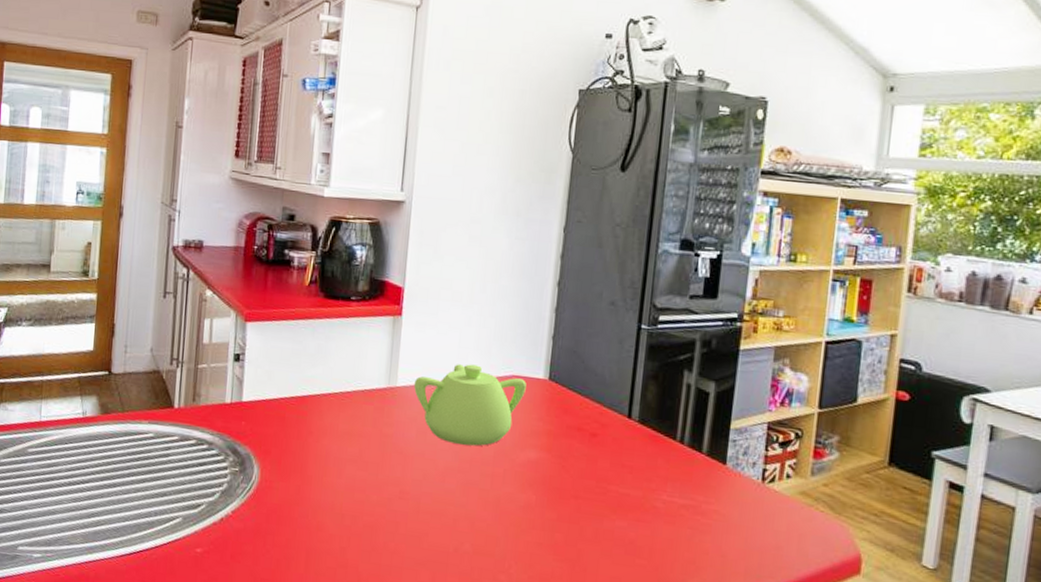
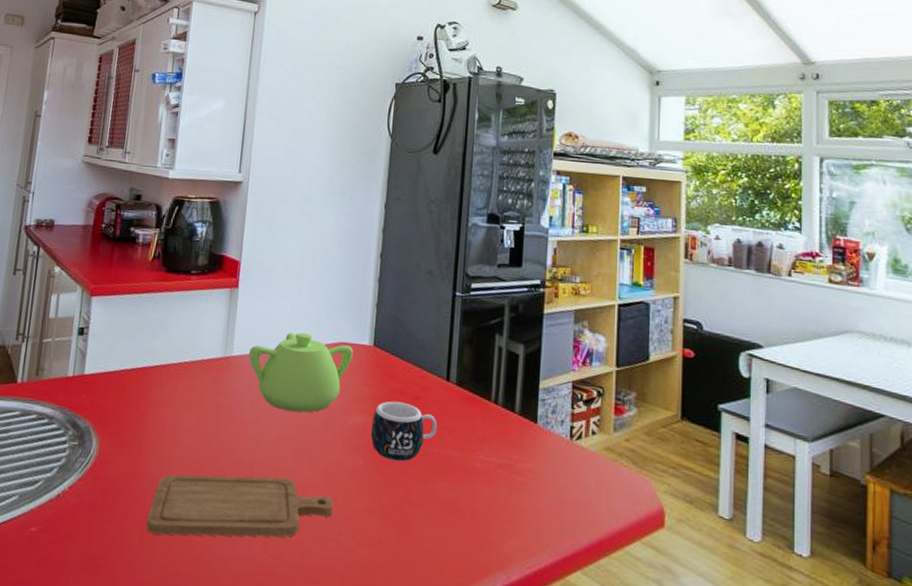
chopping board: none [311,503,504,568] -> present [146,474,334,537]
mug: none [544,437,617,499] -> present [370,401,438,462]

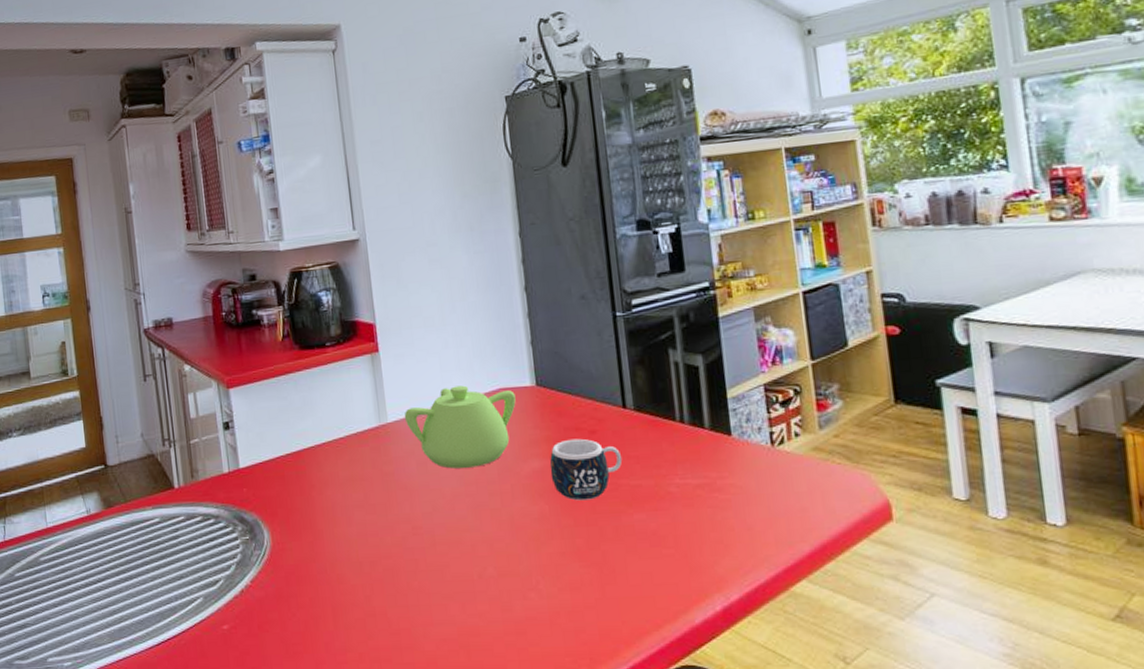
chopping board: present [146,474,334,537] -> none [335,537,527,613]

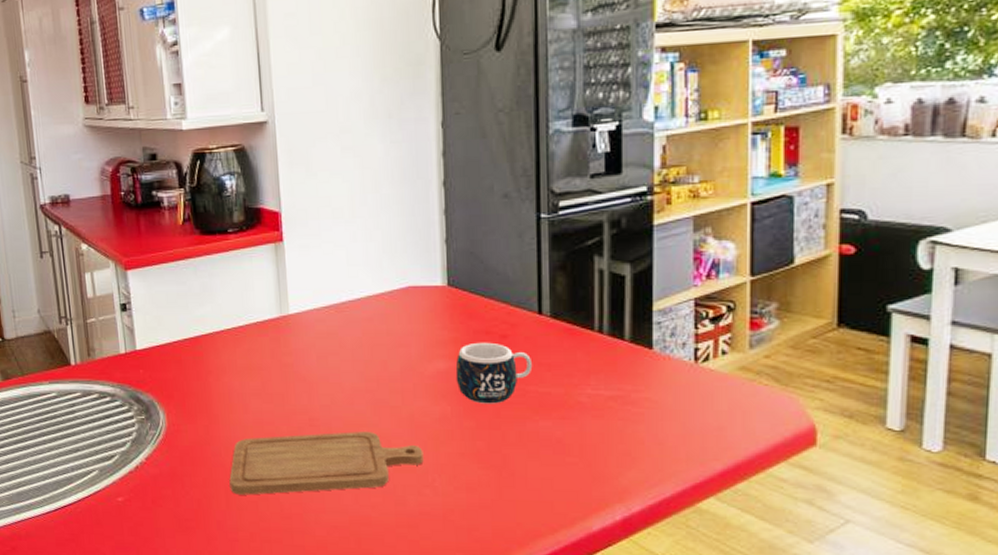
chopping board: none [335,537,527,613] -> present [229,432,424,495]
teapot: present [404,385,516,469] -> none [306,281,425,364]

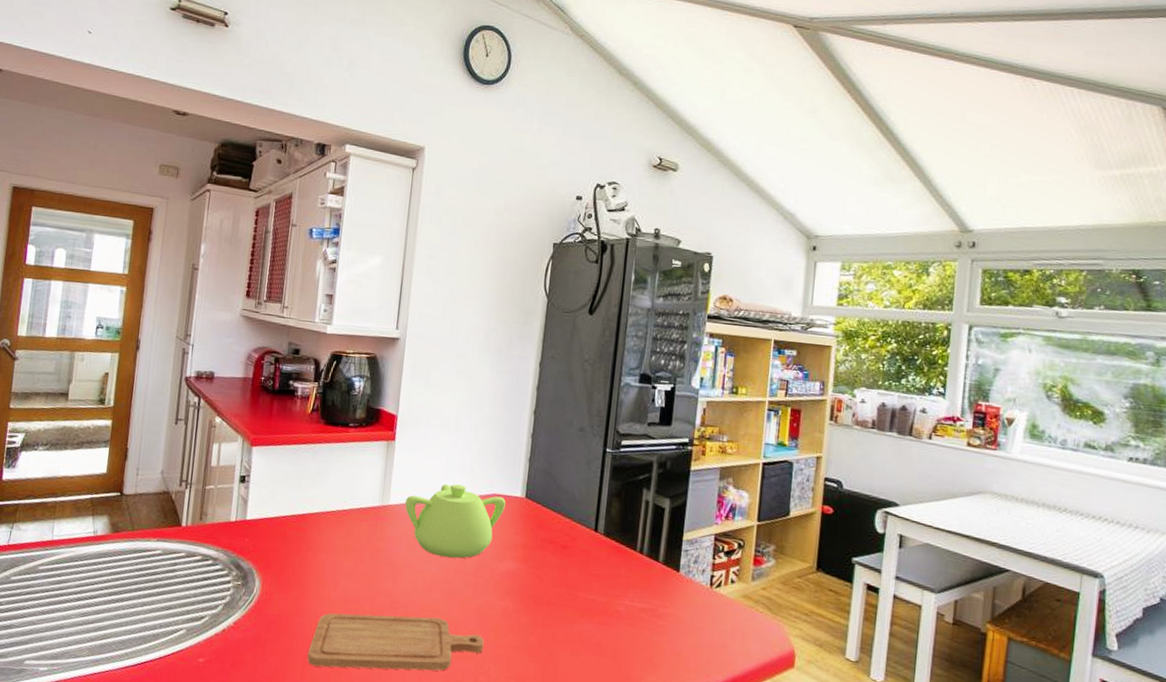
teapot: none [306,281,425,364] -> present [404,484,506,559]
mug: present [455,342,533,404] -> none [520,549,585,605]

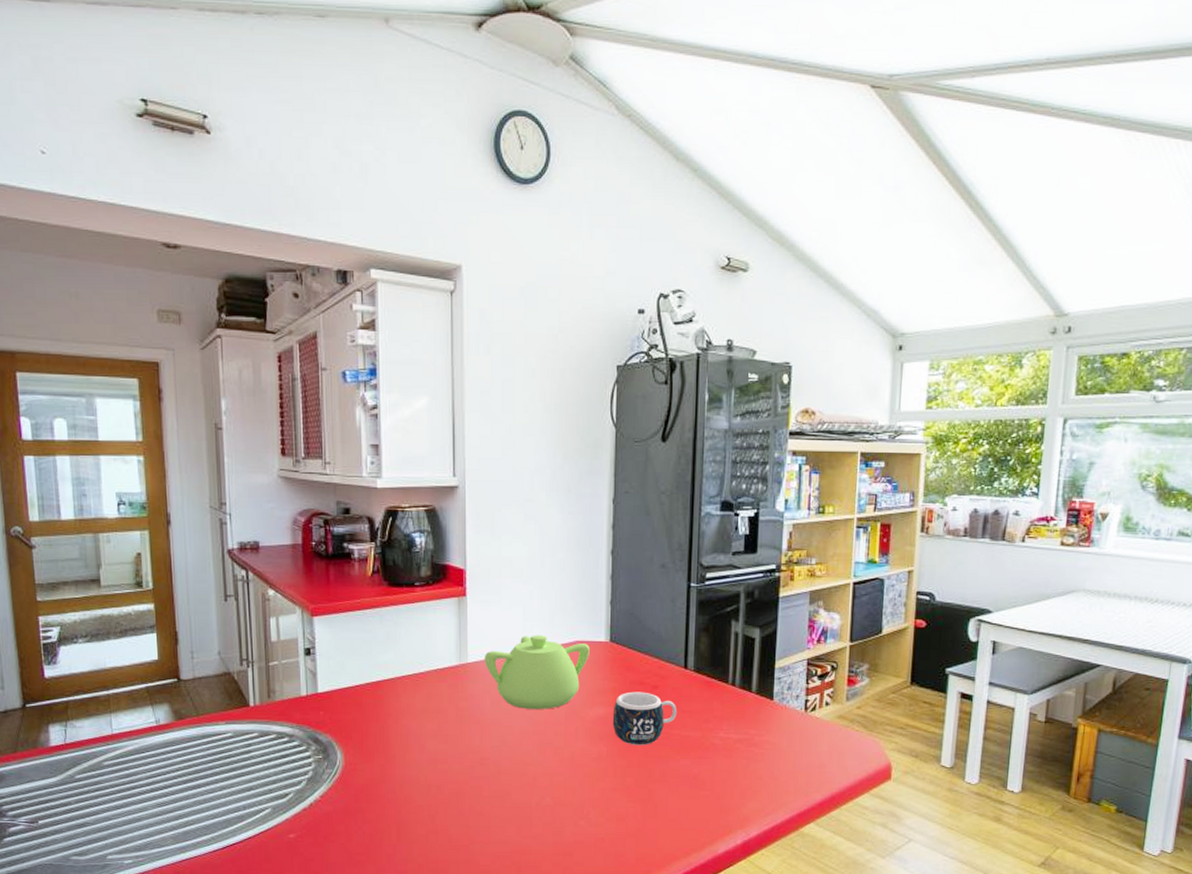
chopping board: present [307,613,484,671] -> none [401,770,581,829]
mug: none [520,549,585,605] -> present [612,691,677,745]

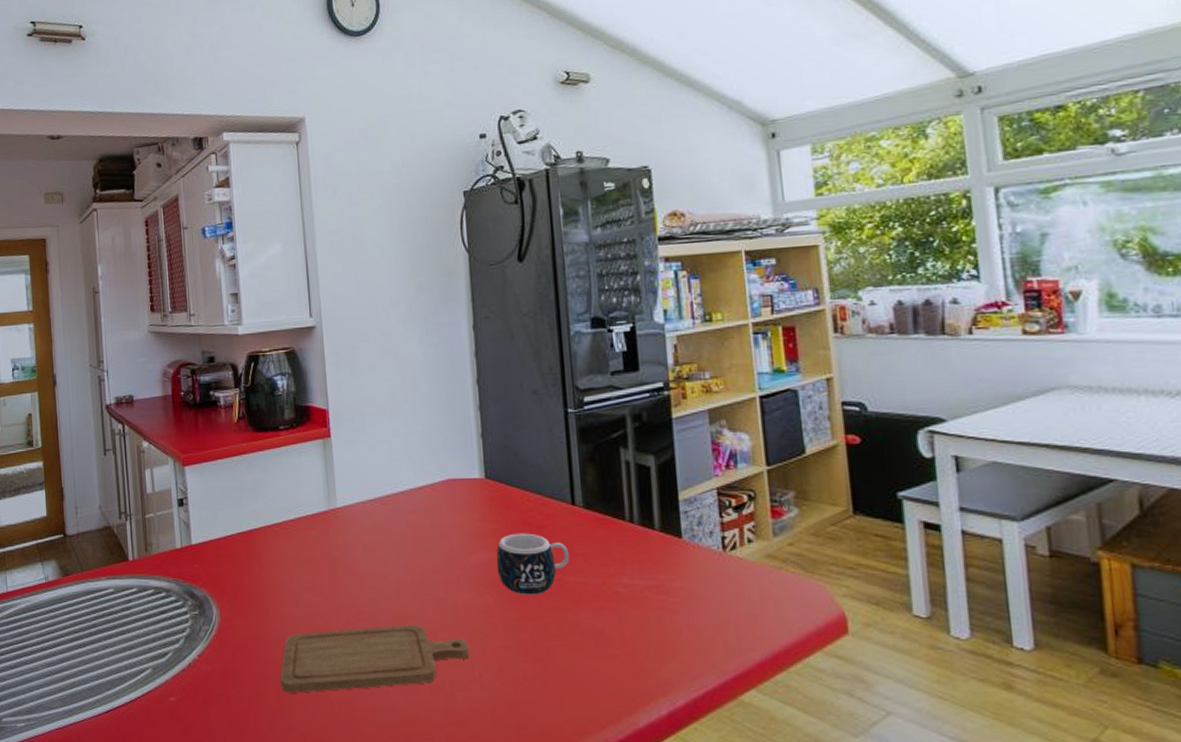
chopping board: none [401,770,581,829] -> present [280,625,470,693]
teapot: present [484,635,590,709] -> none [353,474,464,556]

